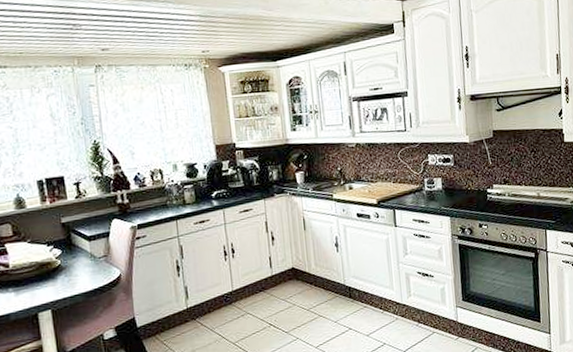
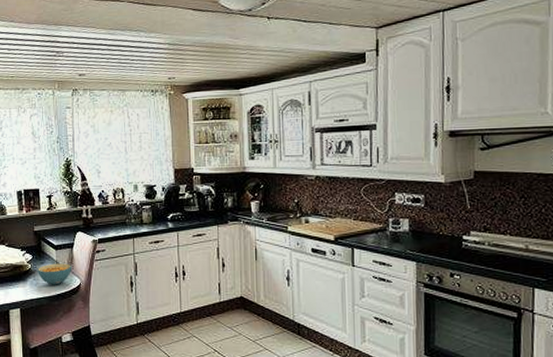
cereal bowl: none [69,254,110,280] -> present [38,263,72,285]

